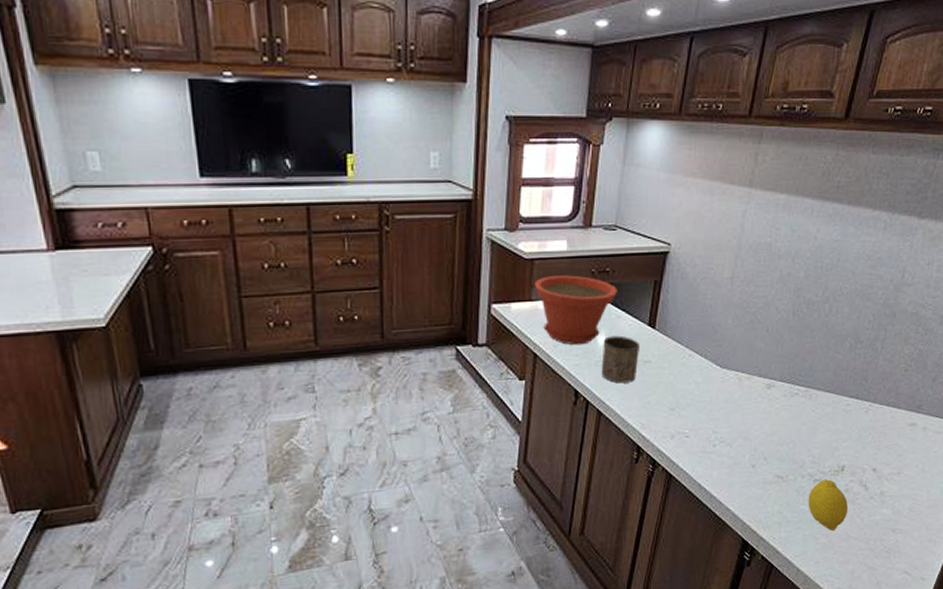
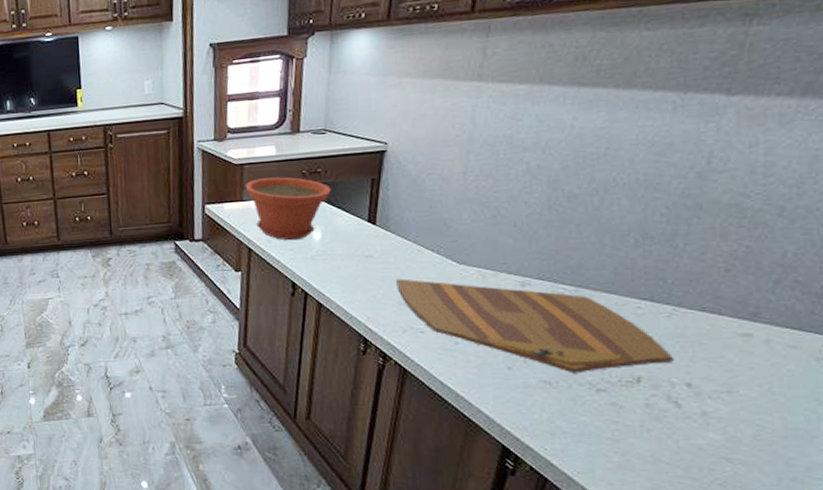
cup: present [601,335,639,384] -> none [318,231,360,277]
cutting board: none [669,384,866,467] -> present [396,279,673,373]
fruit: present [808,479,849,531] -> none [590,389,653,449]

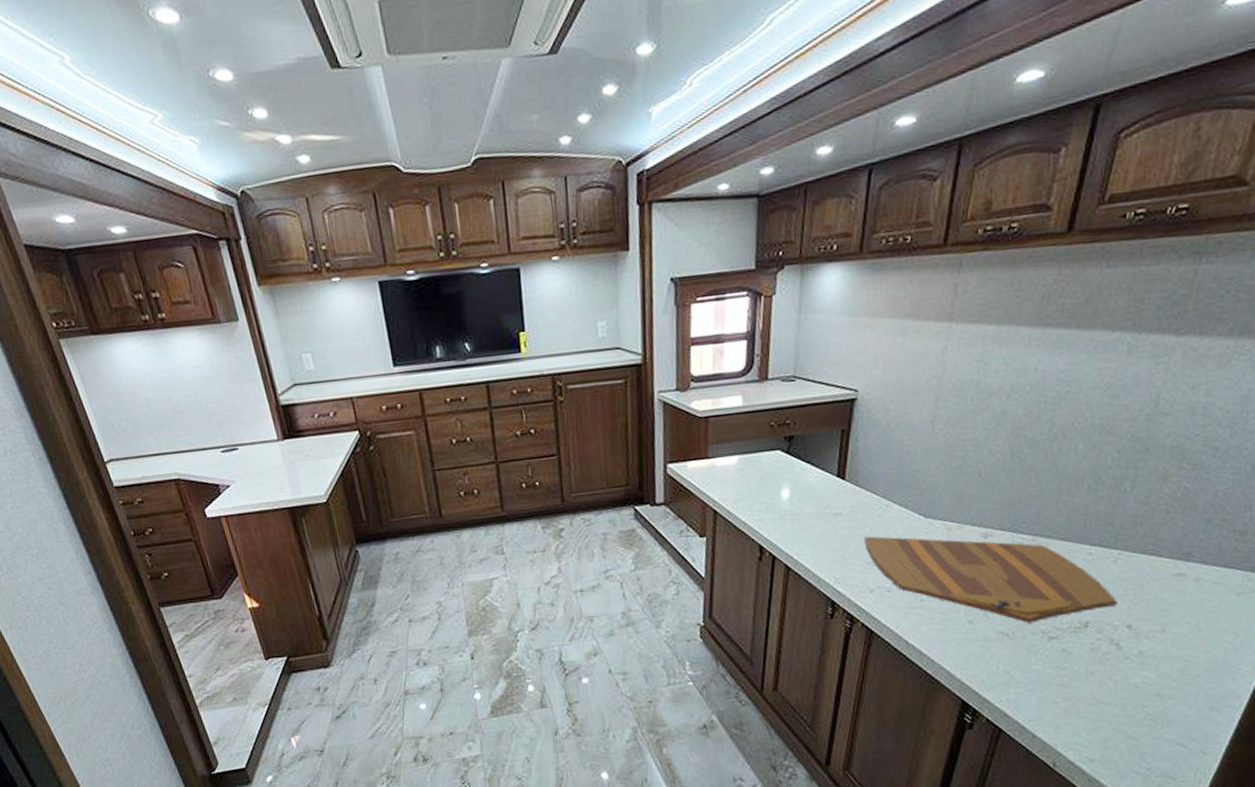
plant pot: present [245,177,331,241] -> none [710,430,800,501]

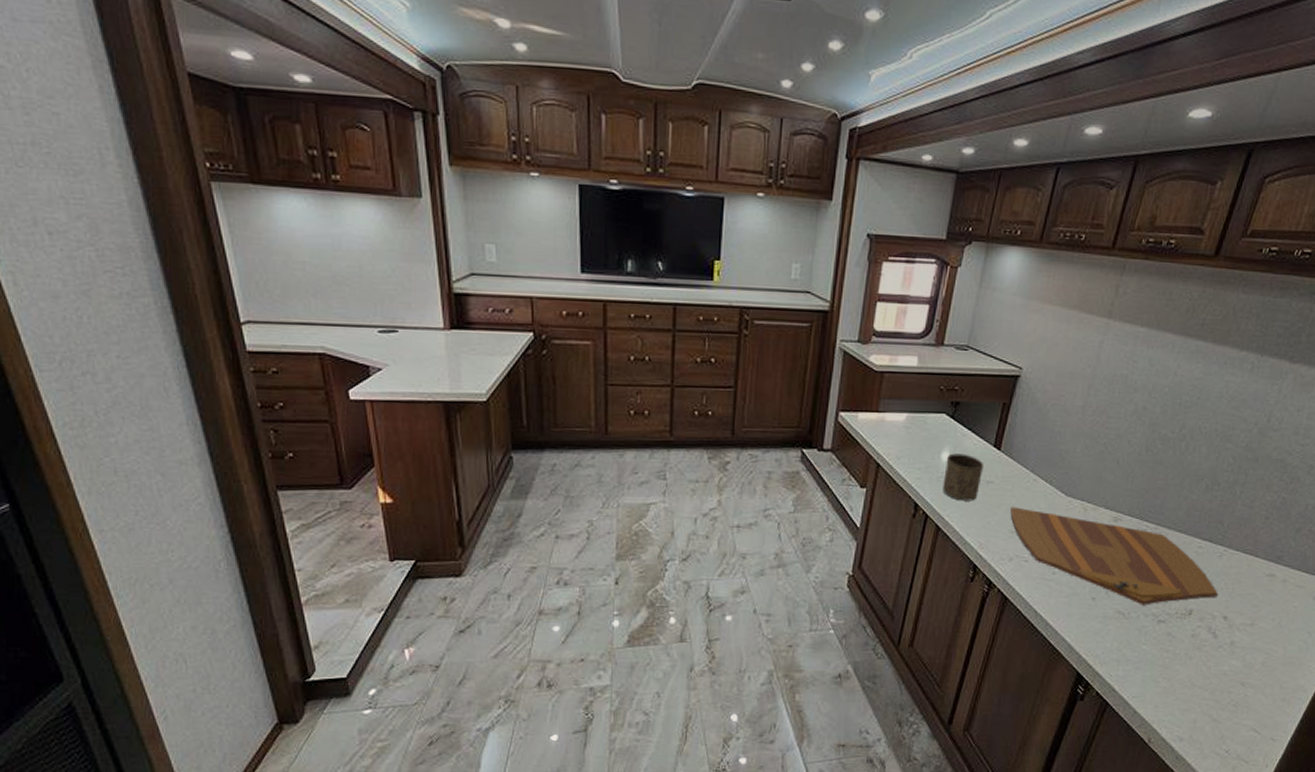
cup: none [787,488,829,538] -> present [942,453,983,501]

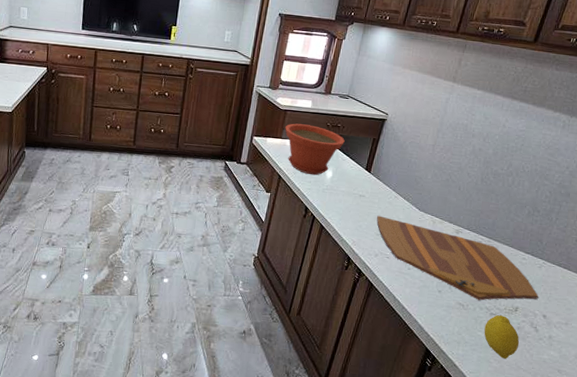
plant pot: none [882,389,965,460] -> present [285,123,345,176]
cup: present [942,453,983,501] -> none [326,172,357,209]
fruit: none [1150,621,1194,675] -> present [484,314,520,359]

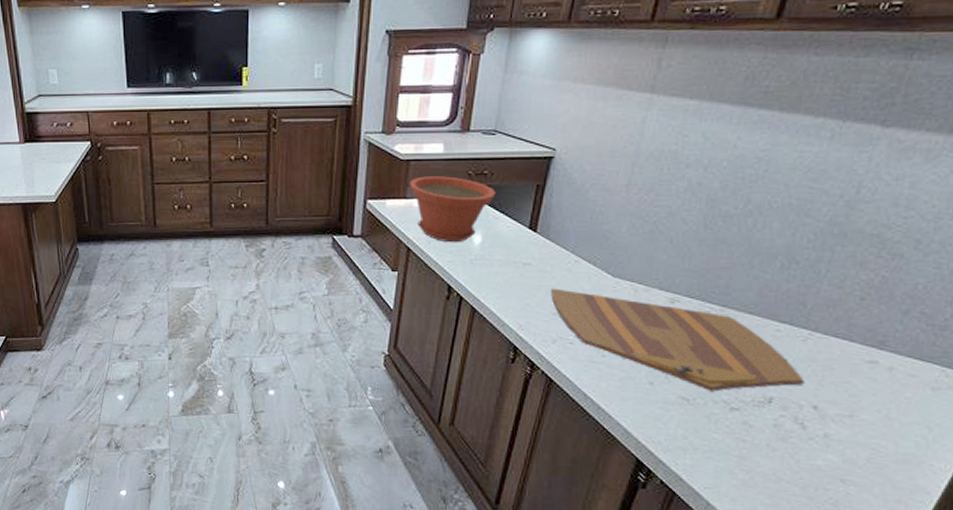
fruit: present [484,314,520,359] -> none [722,409,778,468]

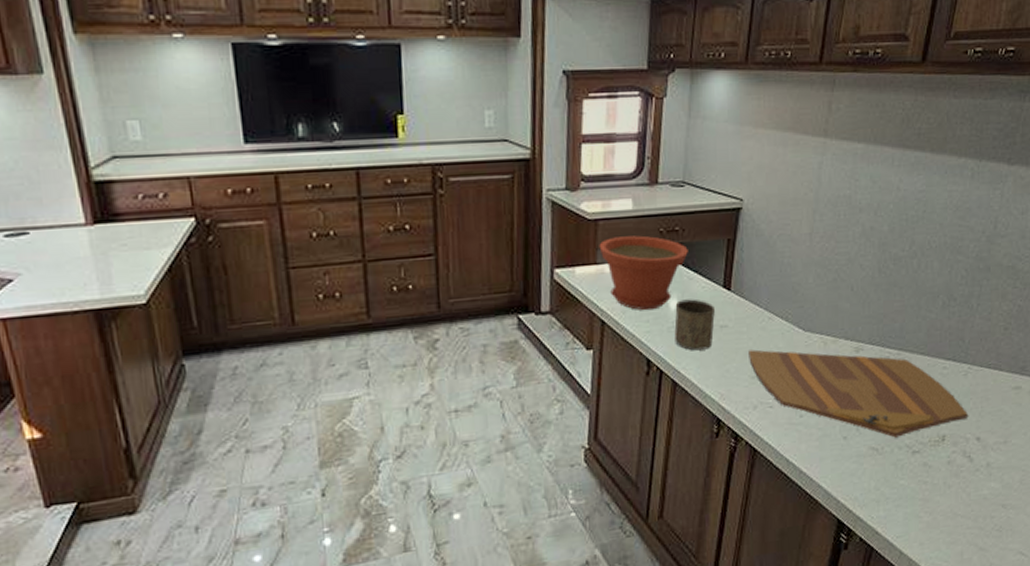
cup: none [476,236,519,283] -> present [674,299,715,351]

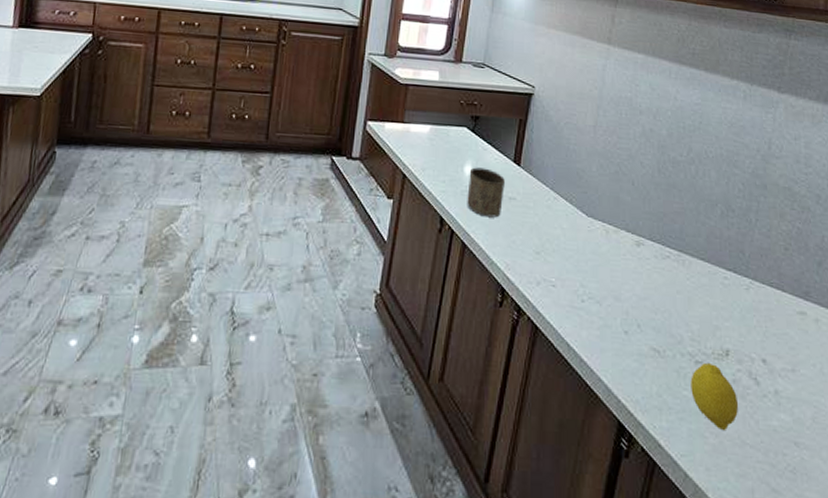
plant pot: present [599,235,688,311] -> none [407,102,484,172]
cutting board: present [749,349,968,438] -> none [534,225,752,343]
fruit: none [907,450,953,508] -> present [690,362,739,430]

